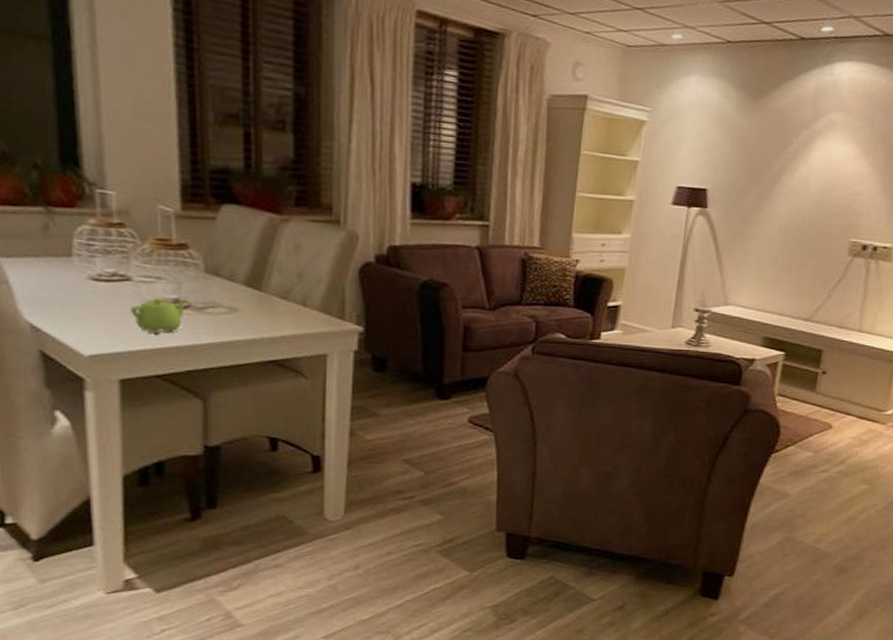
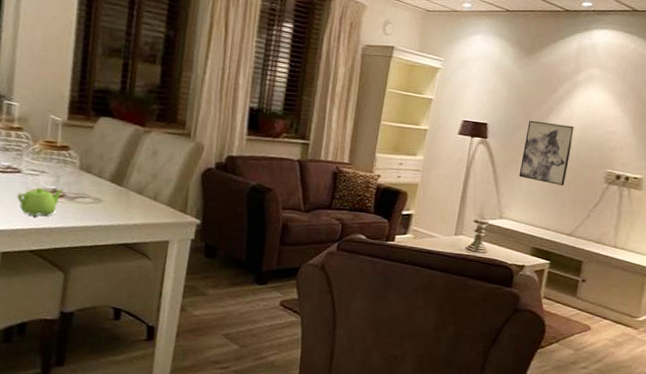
wall art: none [746,182,813,261] -> present [519,120,575,186]

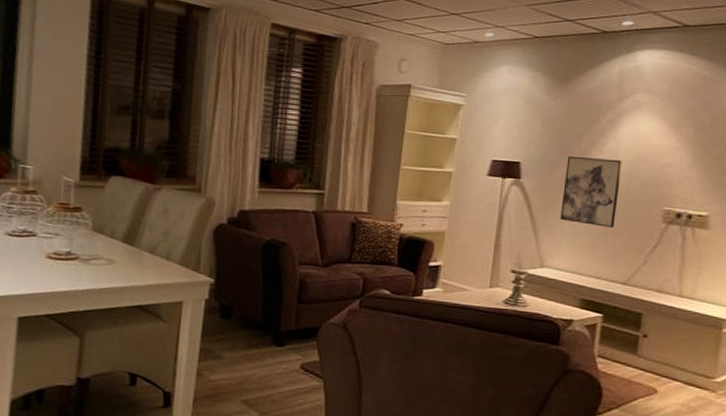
teapot: present [17,187,64,216] -> none [33,250,77,280]

